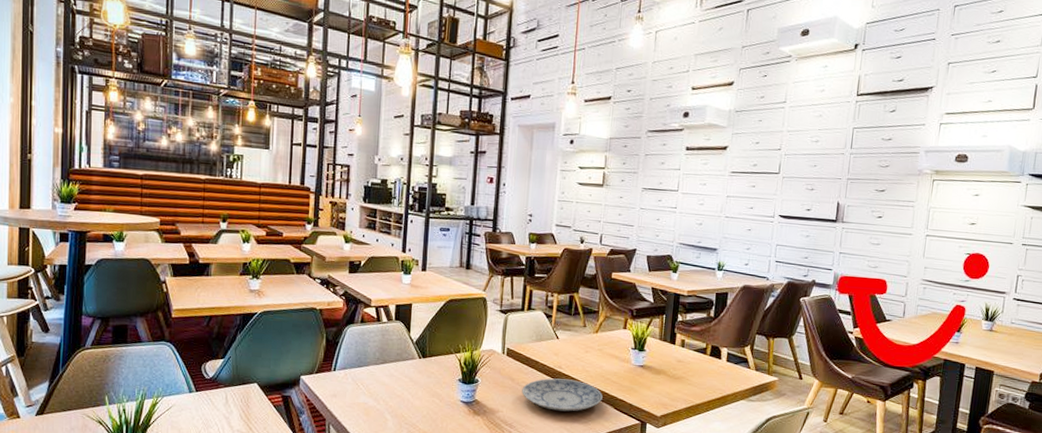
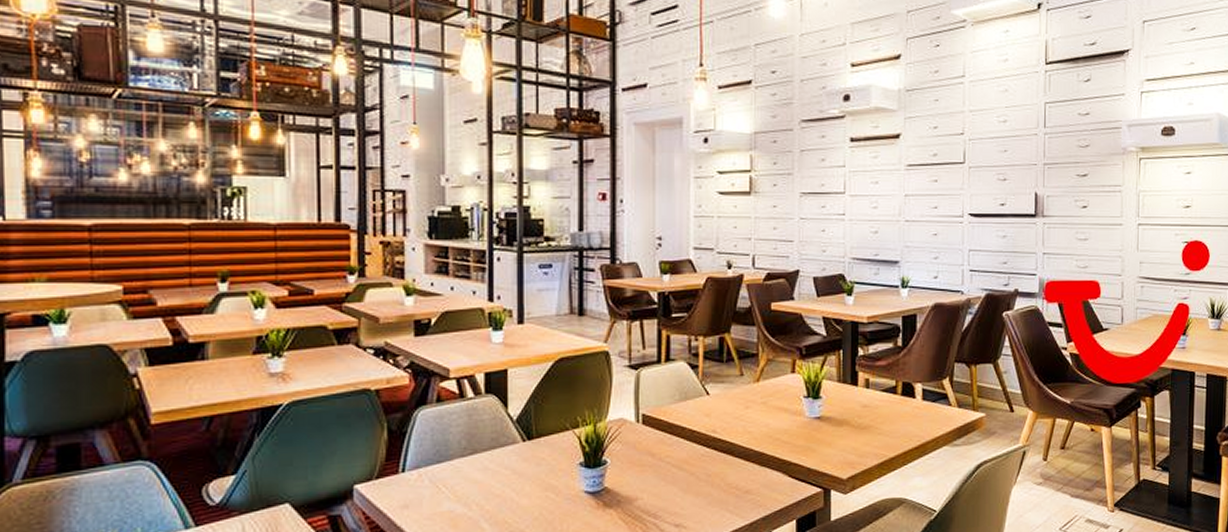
plate: present [522,378,603,412] -> none [666,445,772,489]

